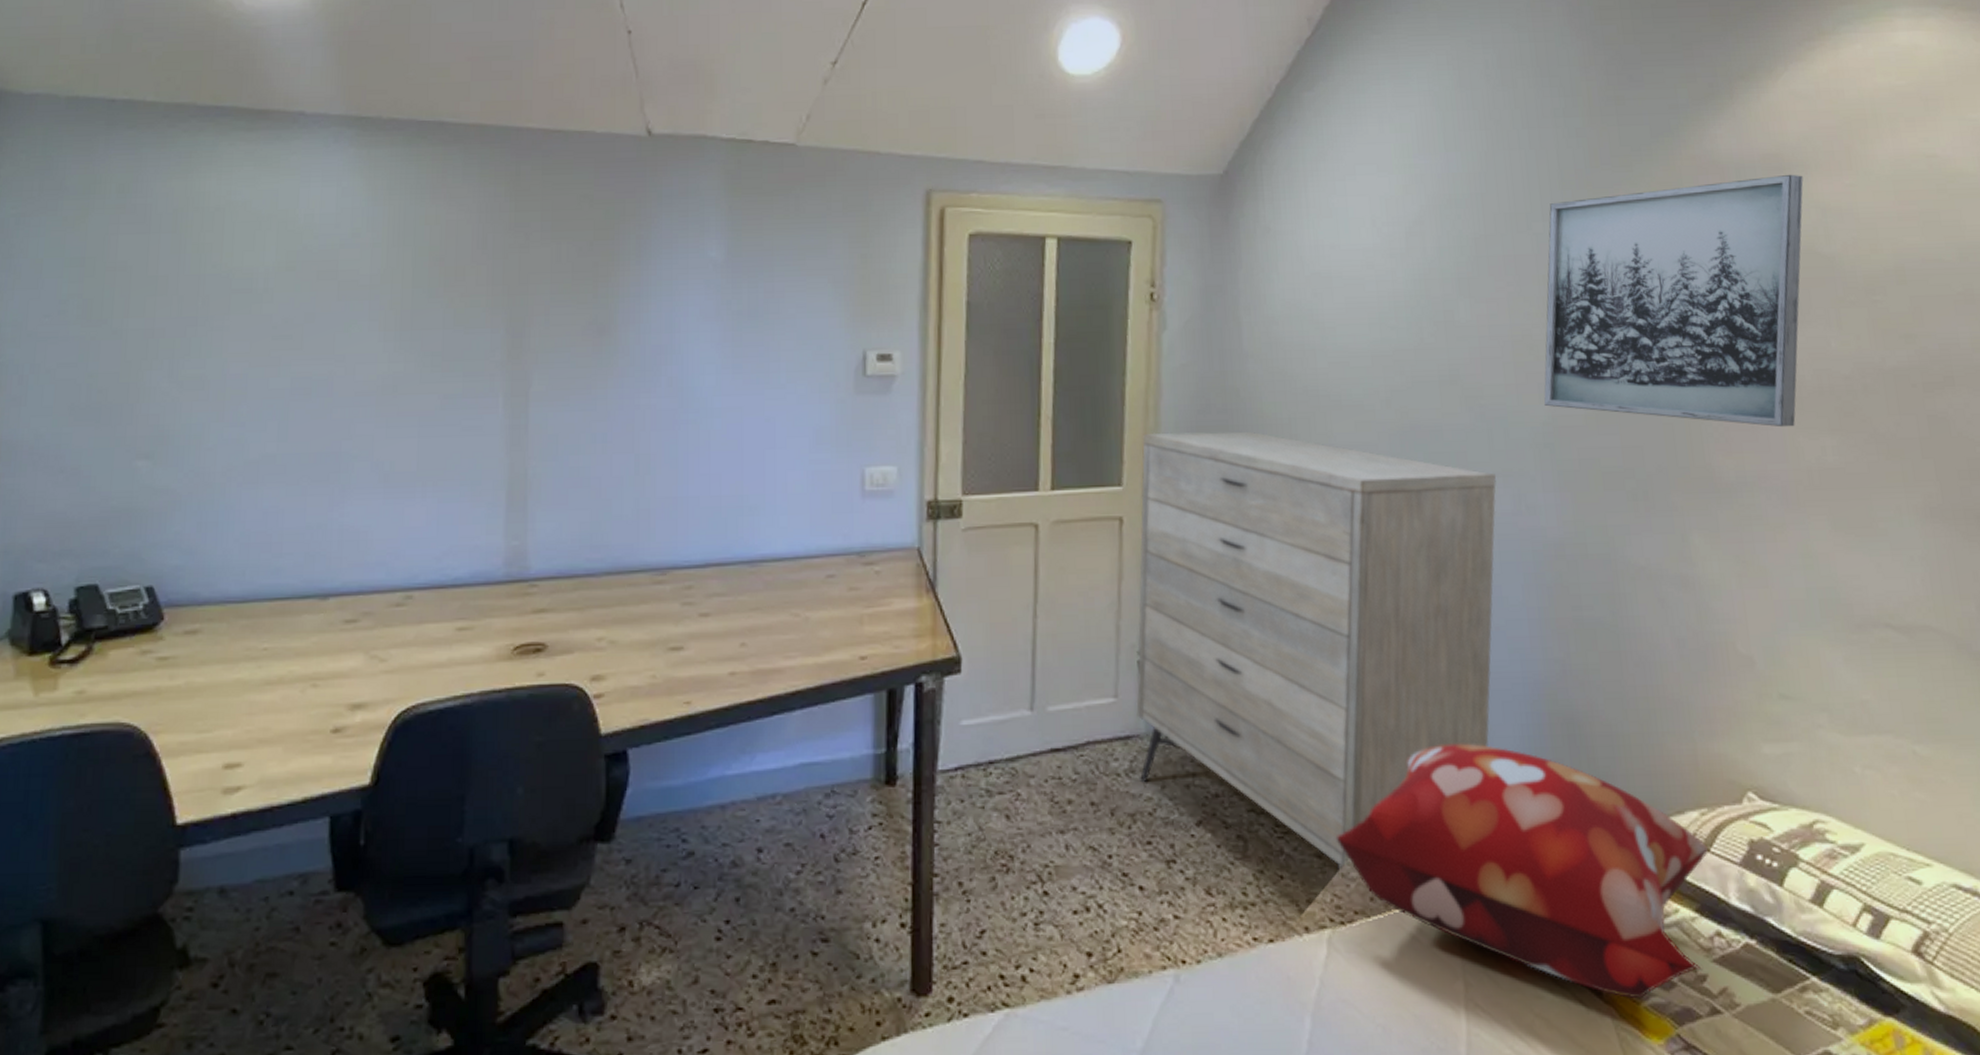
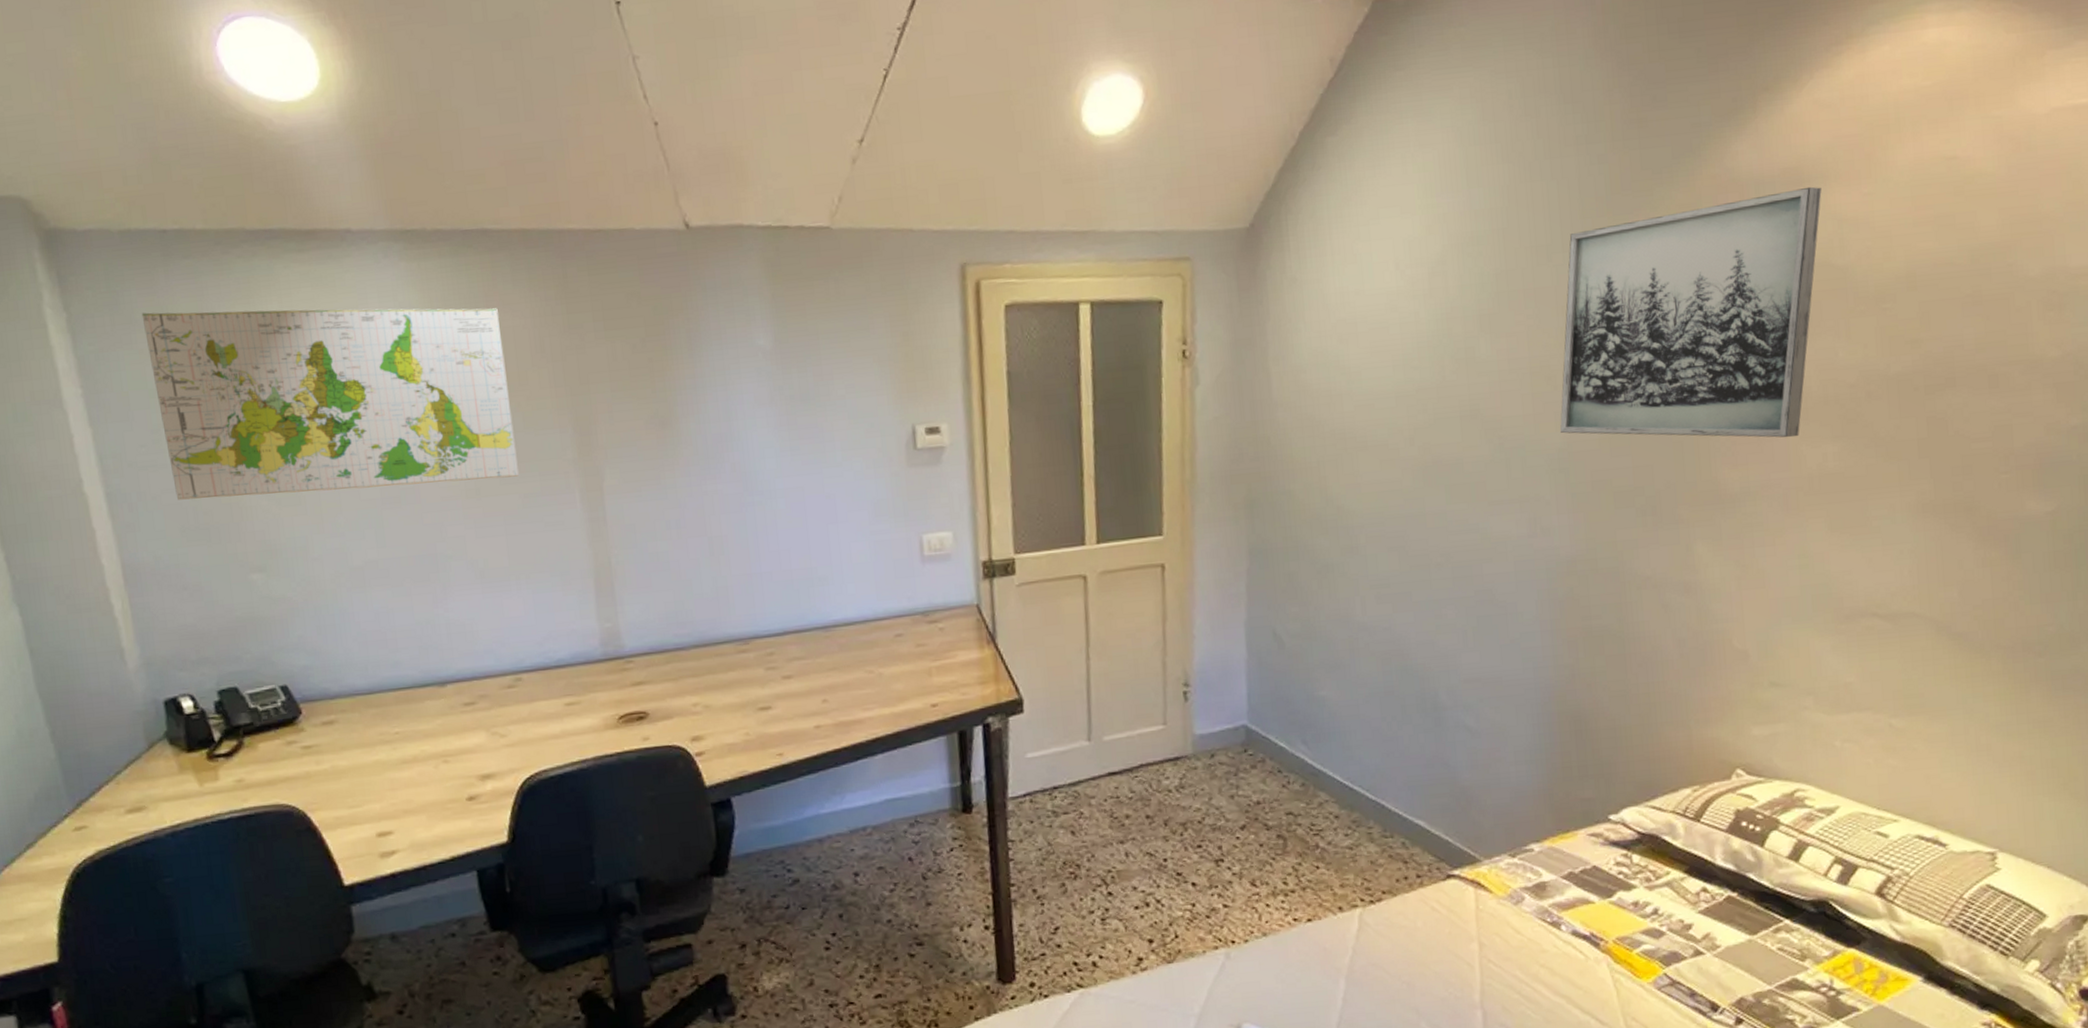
map: none [72,180,444,377] -> present [141,308,519,500]
dresser: present [1136,431,1496,871] -> none [1179,476,1513,859]
decorative pillow: present [1337,744,1709,999] -> none [1366,744,1699,948]

